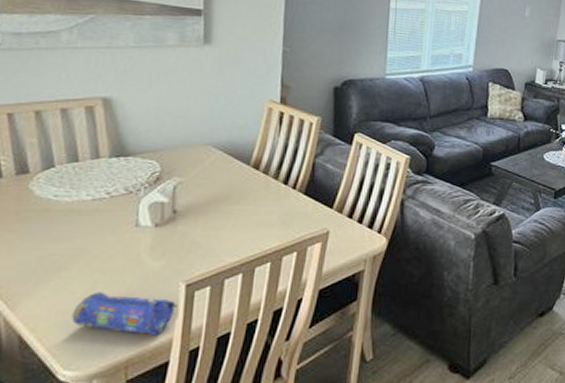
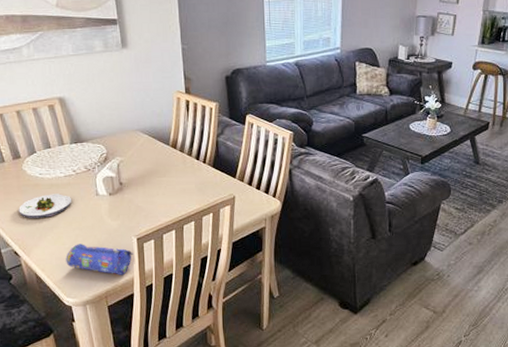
salad plate: none [10,223,97,258] -> present [19,194,71,219]

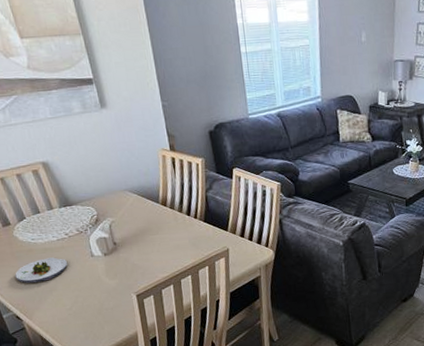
pencil case: present [66,244,134,275] -> none [68,304,135,331]

